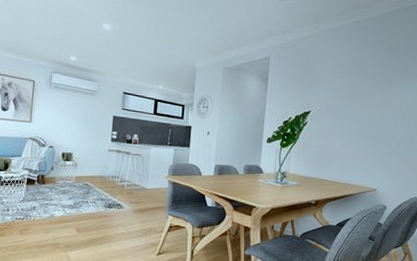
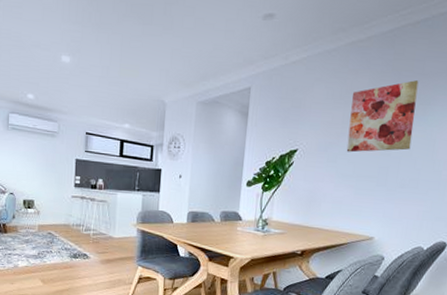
wall art: none [351,55,409,115] -> present [346,80,419,153]

